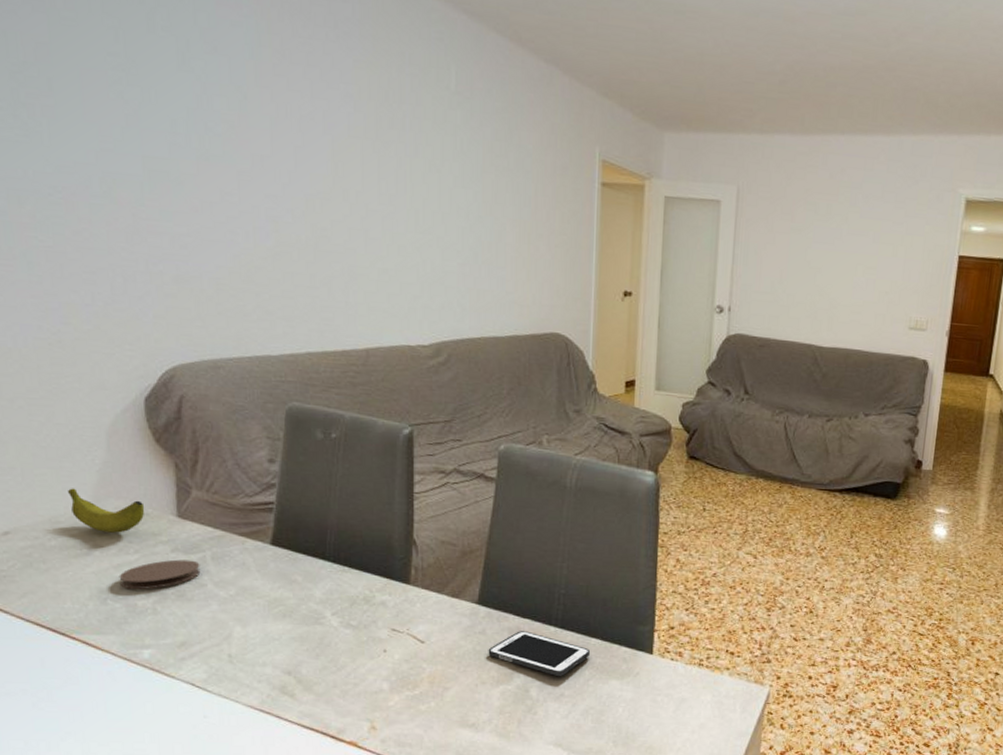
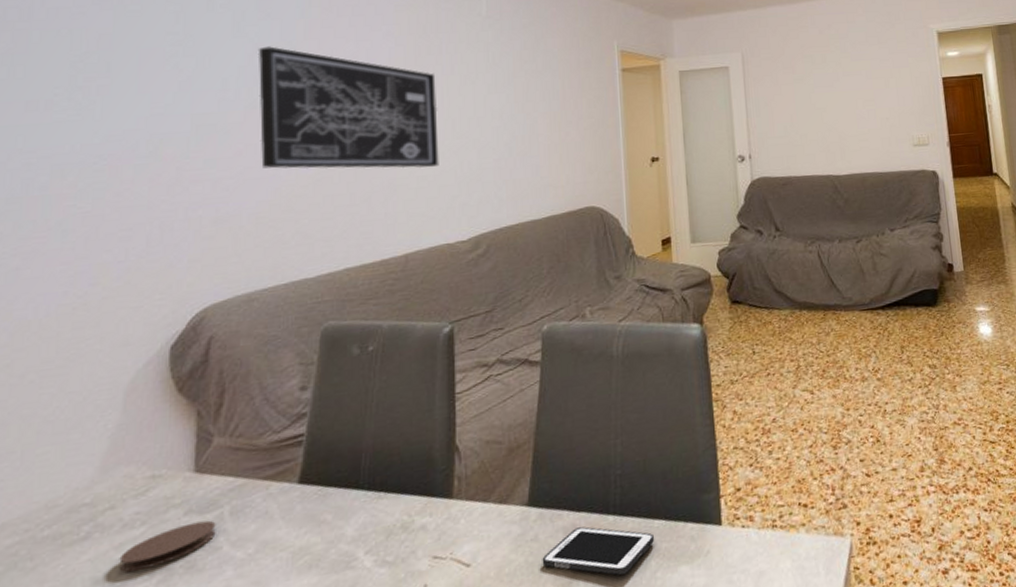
banana: present [68,488,145,533] -> none [72,461,159,508]
wall art: none [206,88,401,261] -> present [257,46,439,169]

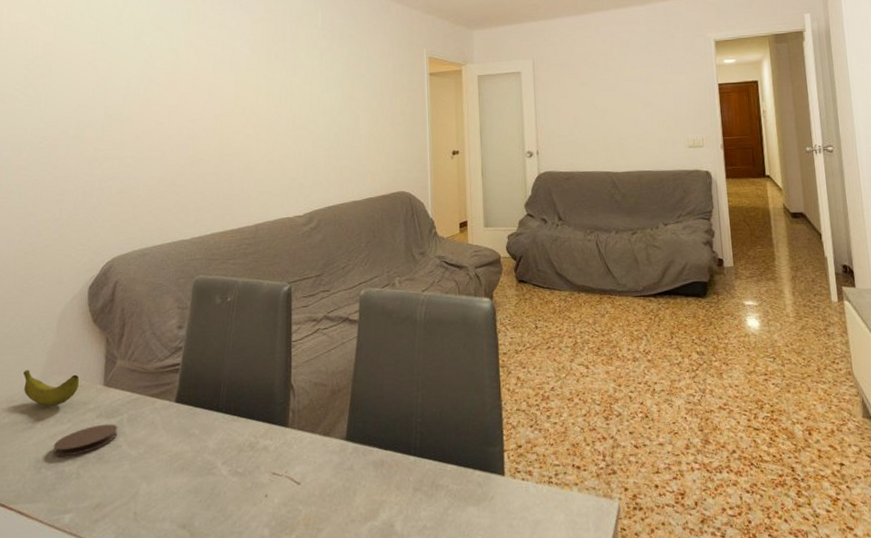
banana: none [72,461,159,508] -> present [23,369,80,406]
wall art: present [257,46,439,169] -> none [151,53,283,154]
cell phone: present [542,527,655,575] -> none [356,463,448,507]

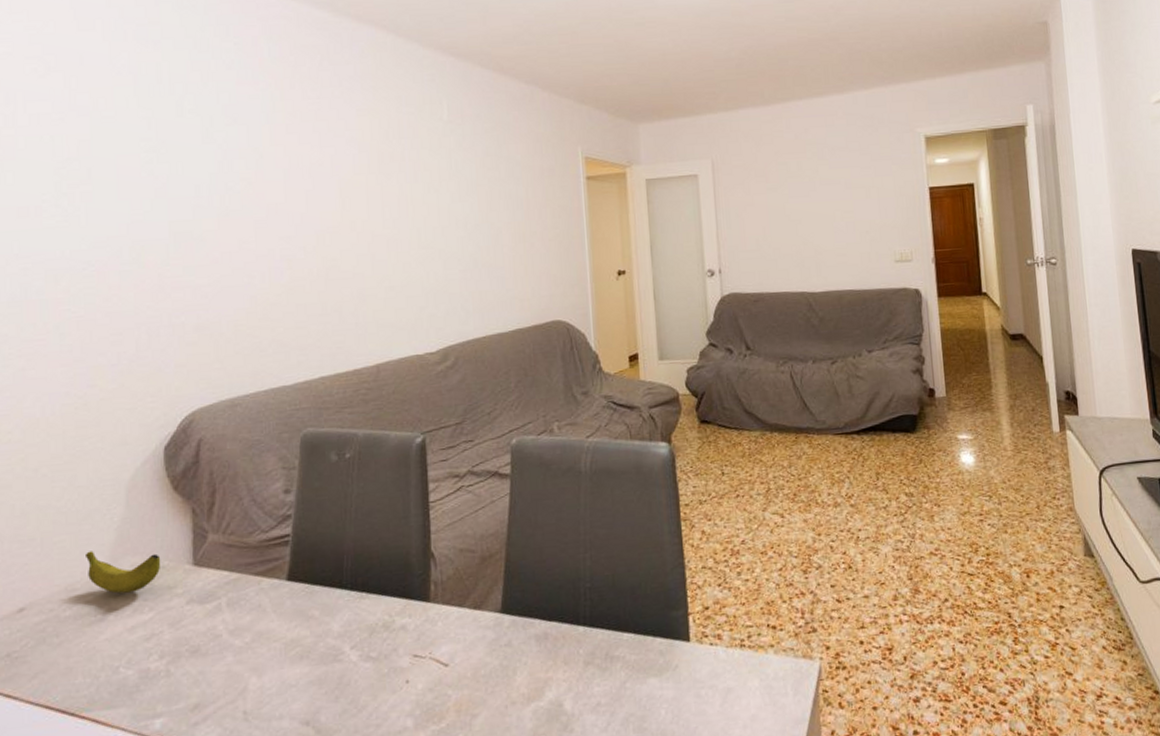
coaster: present [53,424,118,456] -> none [132,610,216,652]

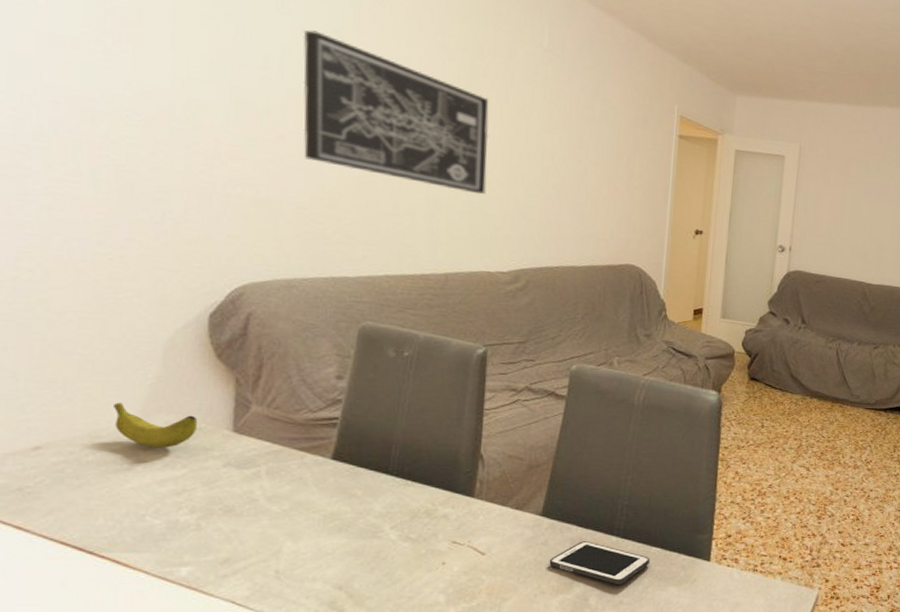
wall art: none [227,152,406,279] -> present [303,30,489,195]
cell phone: none [515,635,624,683] -> present [549,541,651,584]

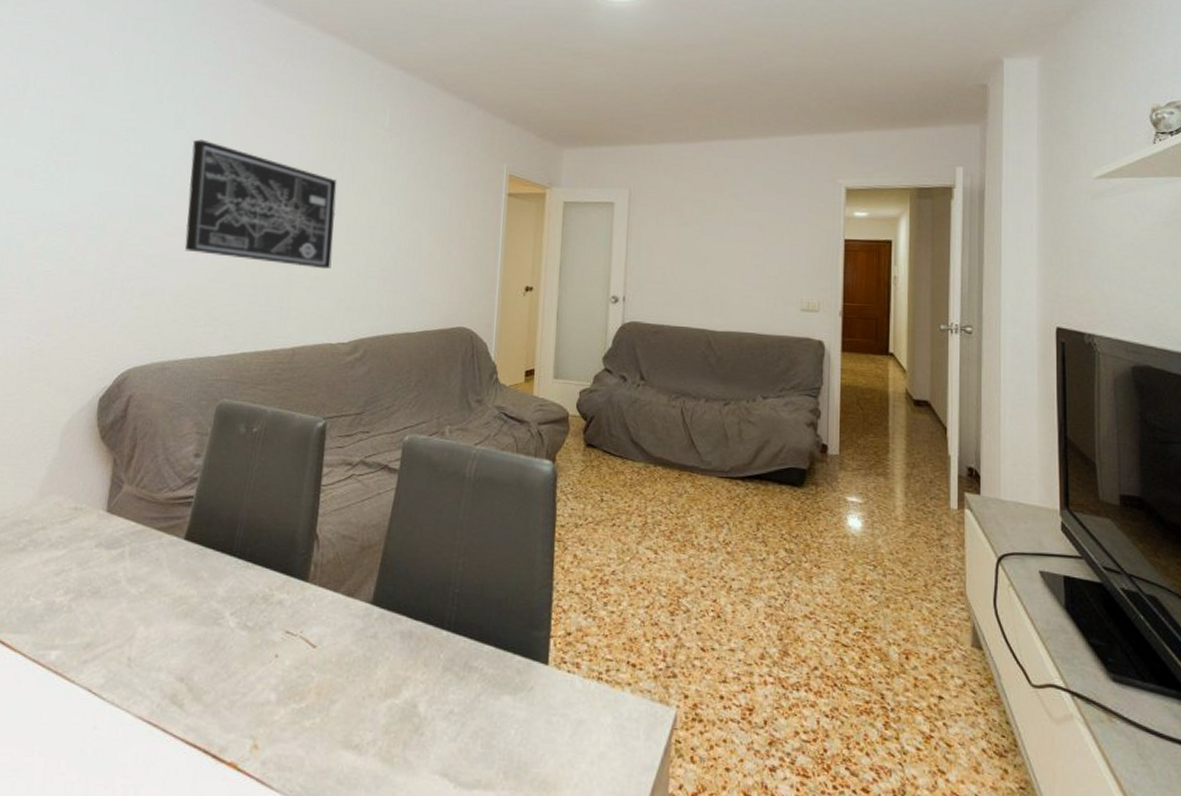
banana: present [114,402,198,448] -> none [18,484,81,528]
cell phone: present [549,541,651,584] -> none [378,635,483,689]

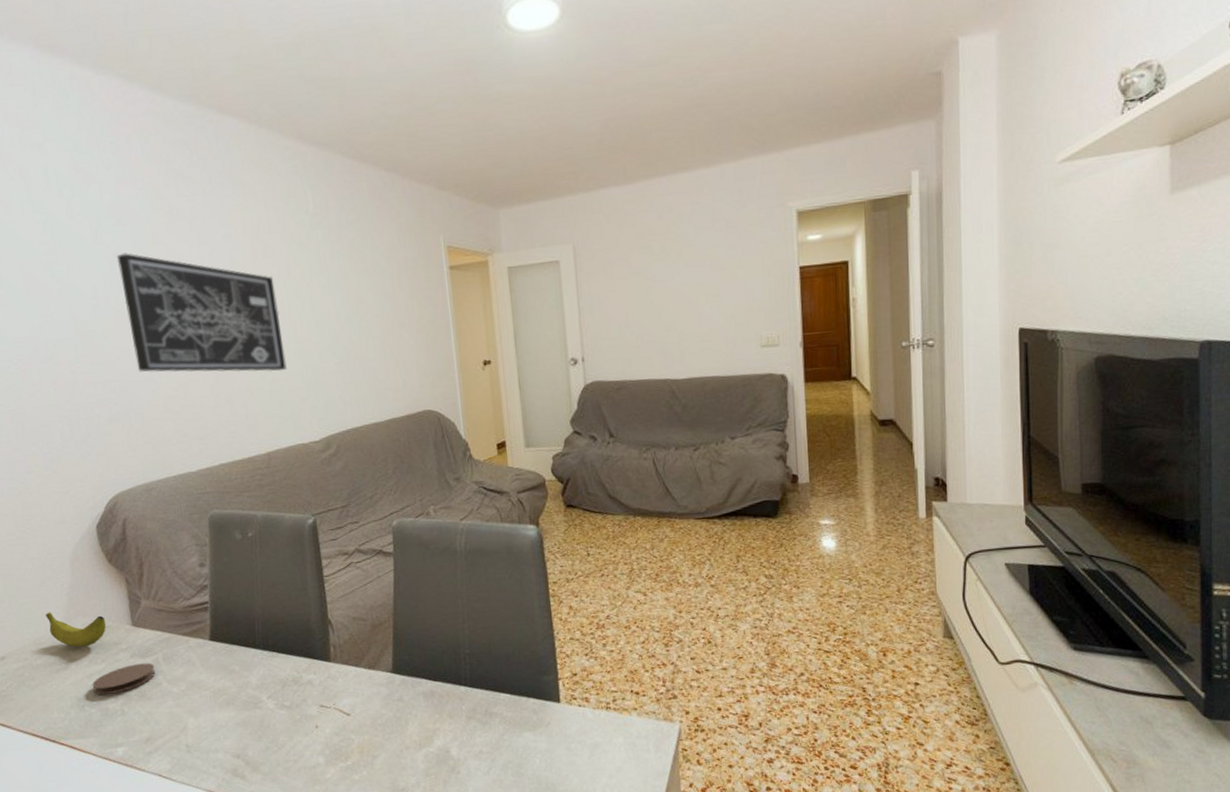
banana: none [18,484,81,528] -> present [46,612,107,647]
coaster: none [44,555,119,586] -> present [92,663,156,695]

